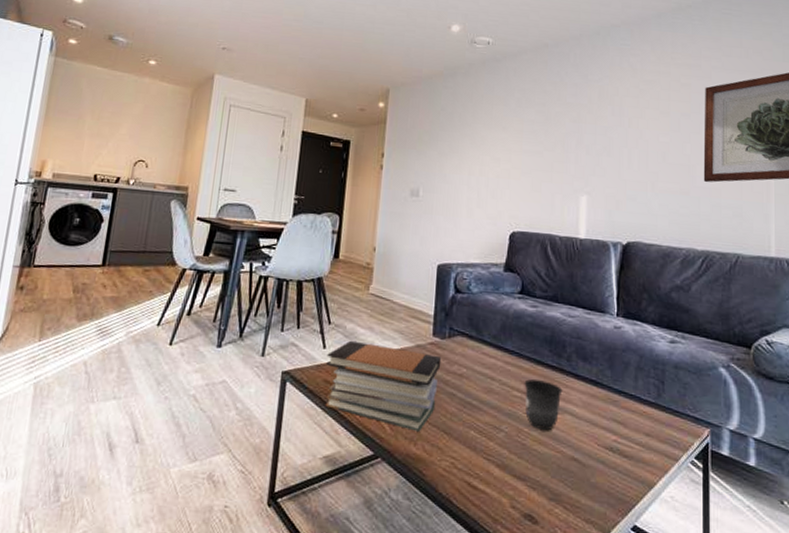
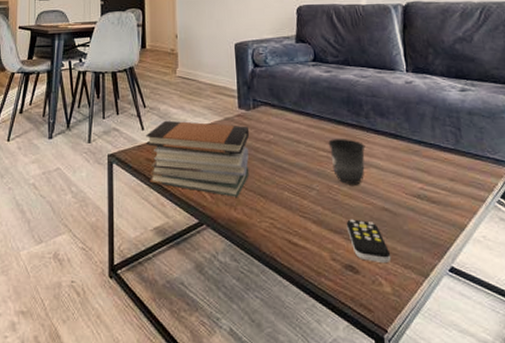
remote control: none [531,466,574,516] -> present [346,219,391,264]

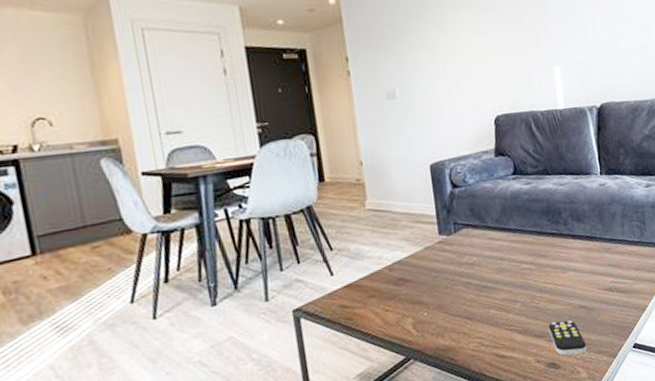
book stack: present [146,120,250,197] -> none [336,252,455,330]
mug: present [328,139,366,184] -> none [530,247,564,291]

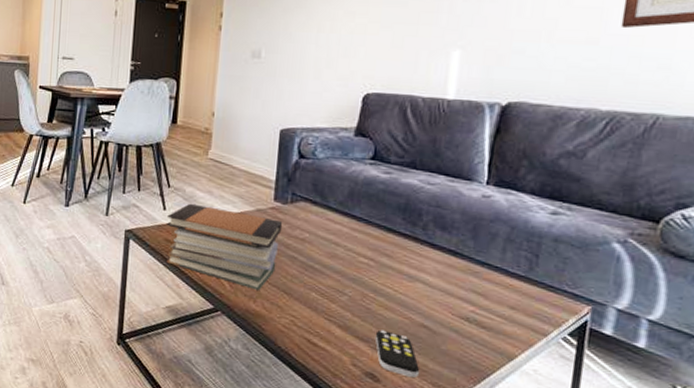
book stack: none [336,252,455,330] -> present [166,203,283,290]

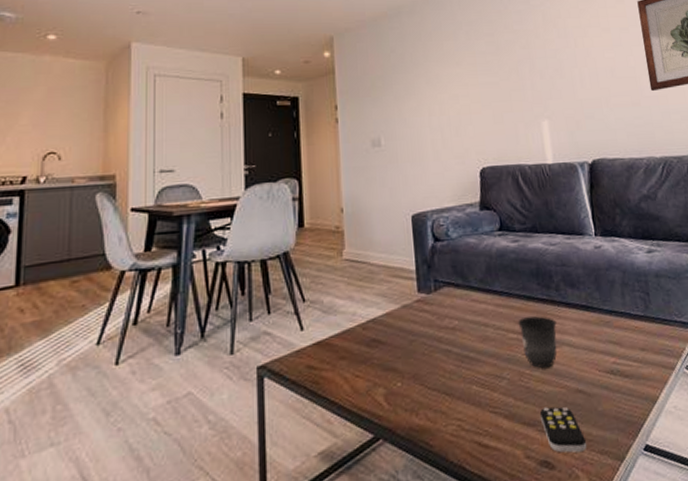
book stack: present [166,203,283,290] -> none [306,312,432,401]
mug: none [371,246,416,297] -> present [518,316,557,368]

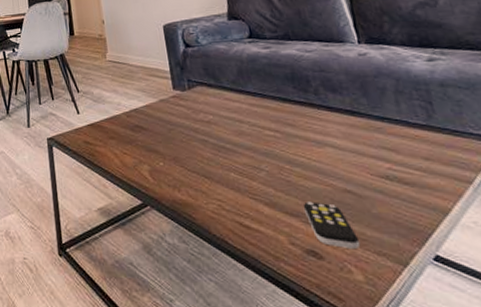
mug: present [518,316,557,368] -> none [274,117,320,164]

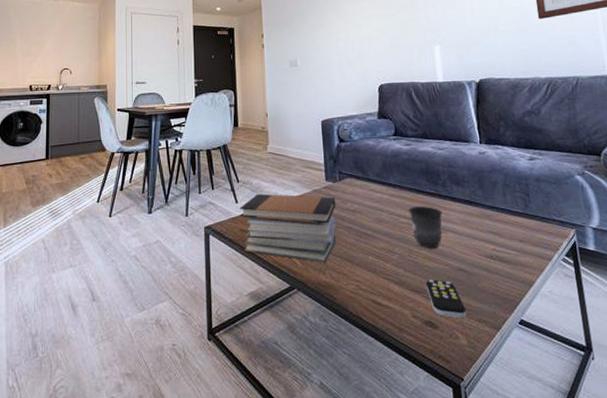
book stack: none [82,103,191,179] -> present [240,193,337,263]
mug: none [274,117,320,164] -> present [408,206,443,248]

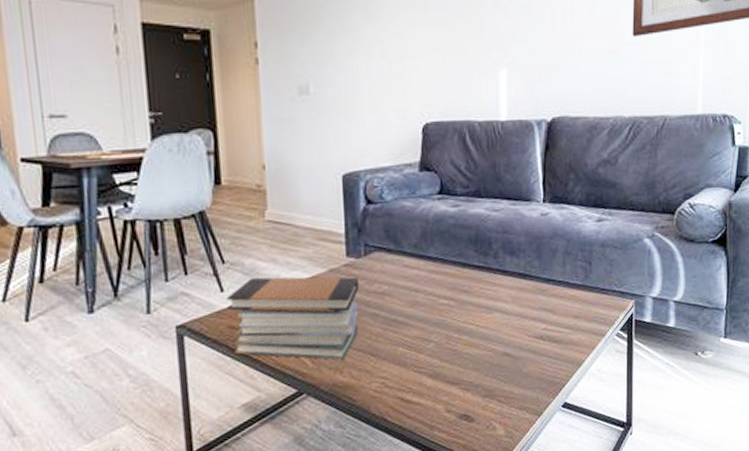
mug: present [408,206,443,248] -> none [450,282,491,332]
remote control: present [425,279,467,319] -> none [464,368,508,409]

